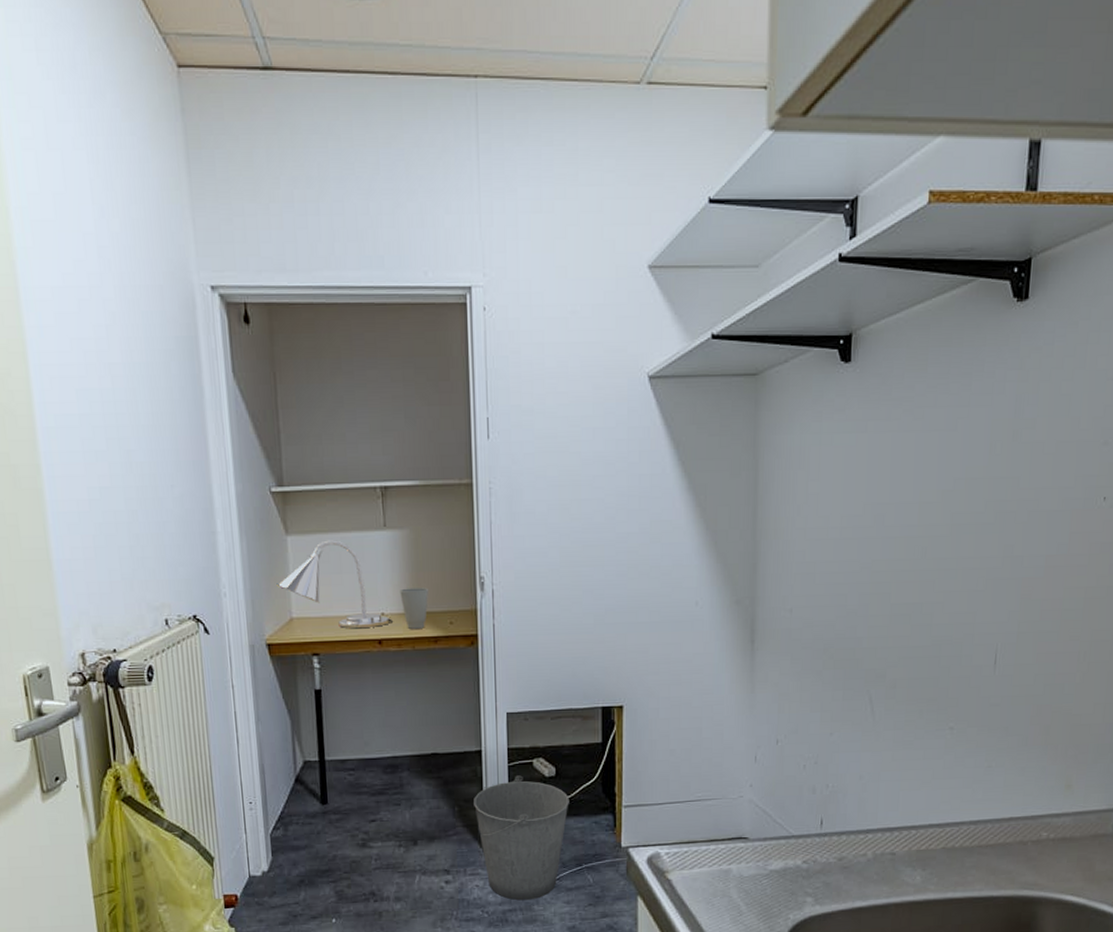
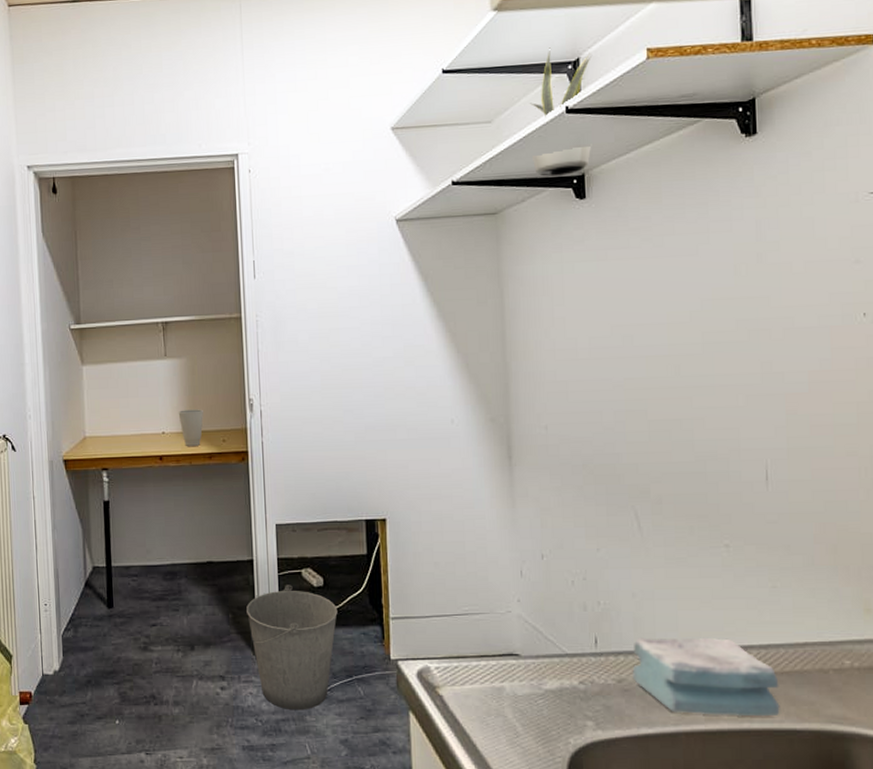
table lamp: present [278,540,393,629] -> none [74,368,172,446]
potted plant: none [798,184,871,335] -> present [529,50,592,177]
sponge: none [852,815,983,887] -> present [632,637,780,717]

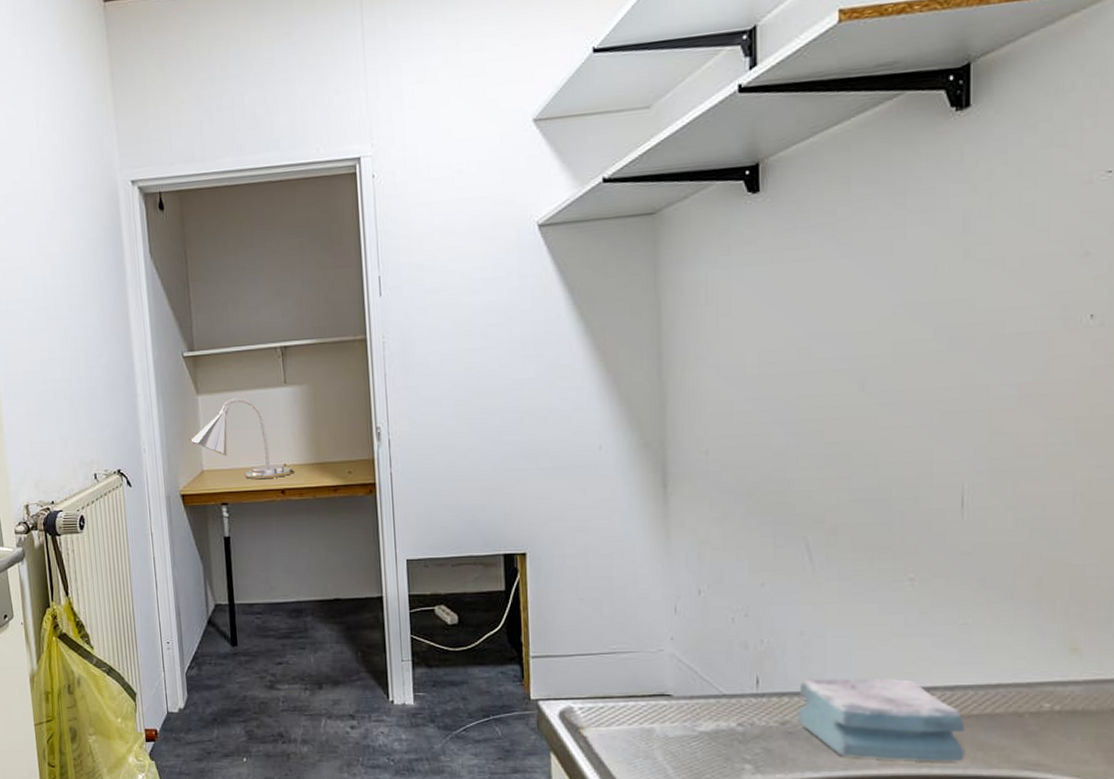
table lamp: none [74,368,172,446] -> present [190,397,294,480]
cup: present [178,409,204,446] -> none [300,439,327,479]
bucket: present [246,585,338,711] -> none [376,622,474,750]
potted plant: present [529,50,592,177] -> none [695,18,771,169]

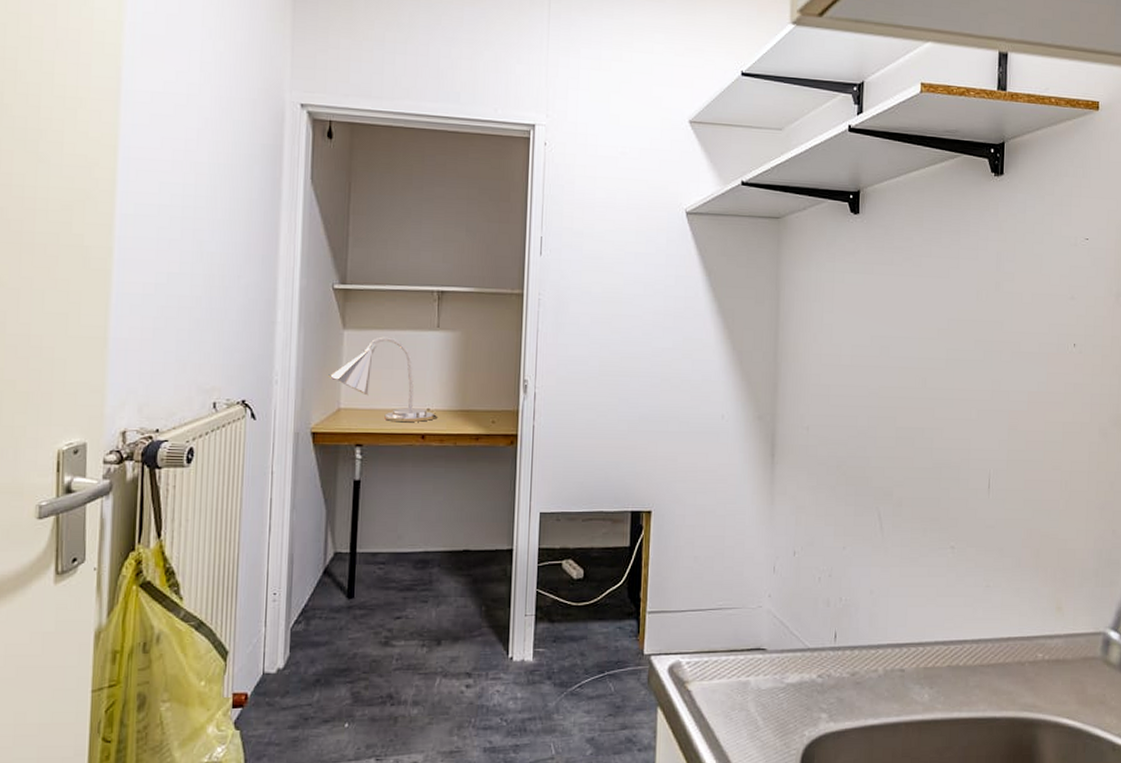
sponge: present [797,678,965,762] -> none [864,632,985,707]

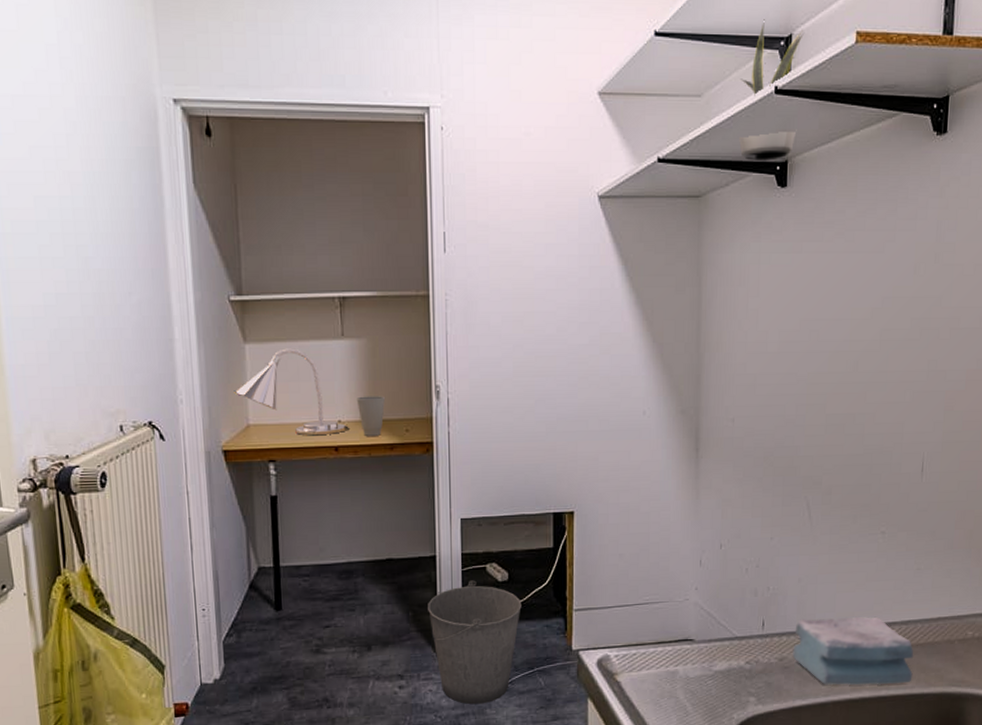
cup: none [446,386,474,426] -> present [356,396,385,436]
bucket: none [501,576,595,709] -> present [428,580,522,705]
potted plant: none [815,70,874,190] -> present [738,22,804,161]
sponge: none [864,632,985,707] -> present [792,616,914,685]

